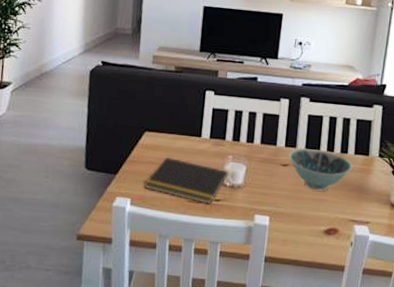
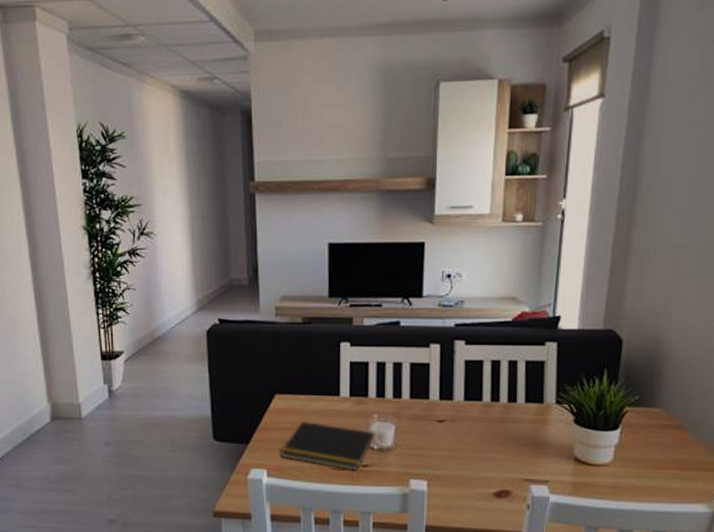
bowl: present [288,148,353,191] -> none [445,400,524,448]

